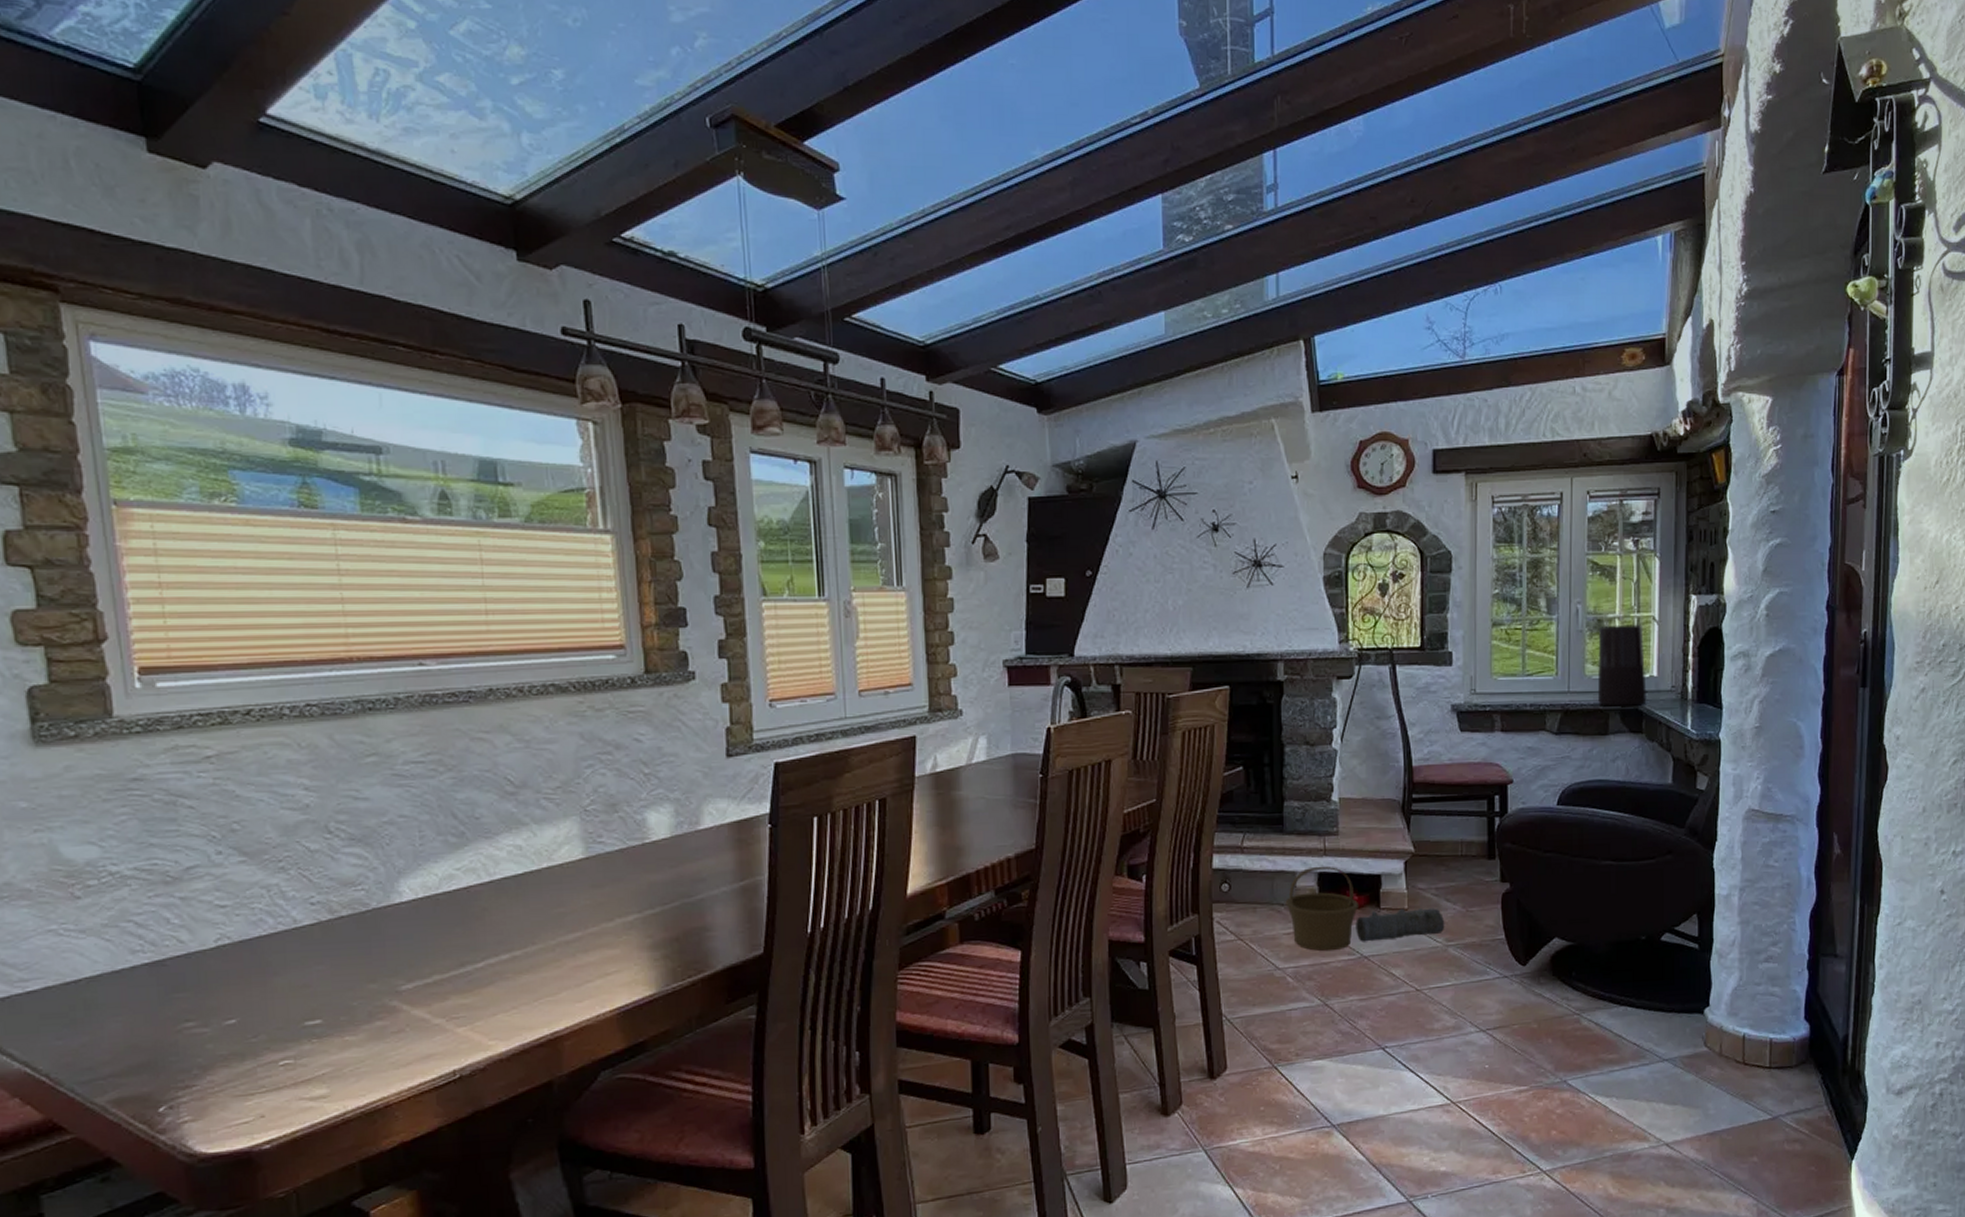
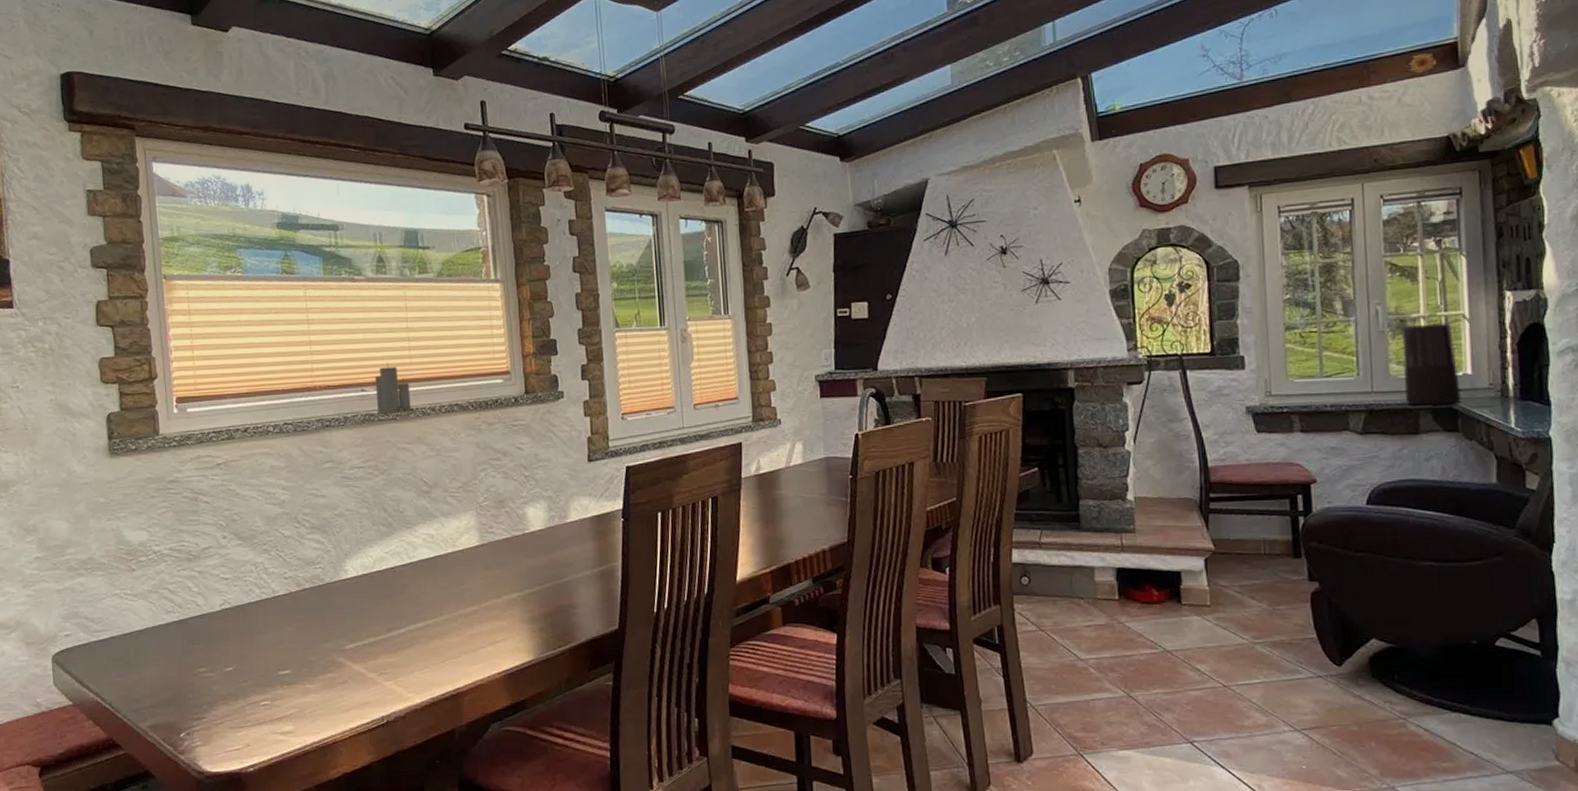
candle: none [438,629,490,695] -> present [375,362,411,414]
basket: present [1285,865,1360,951] -> none [1084,562,1160,644]
decorative log: present [1356,908,1445,942] -> none [1157,604,1251,637]

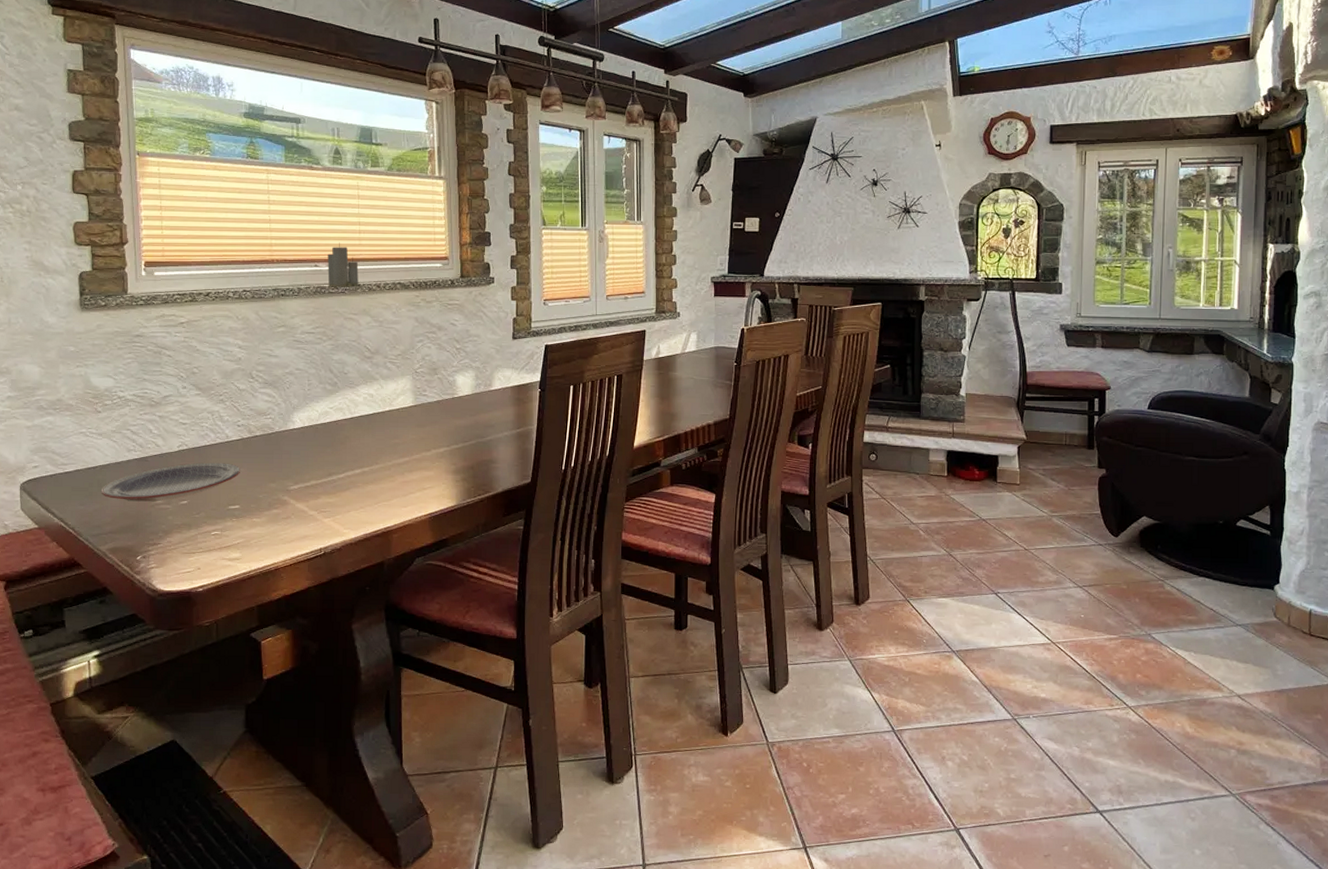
plate: none [138,621,291,670] -> present [101,462,241,502]
vase: present [1402,323,1461,406] -> none [1185,266,1228,332]

